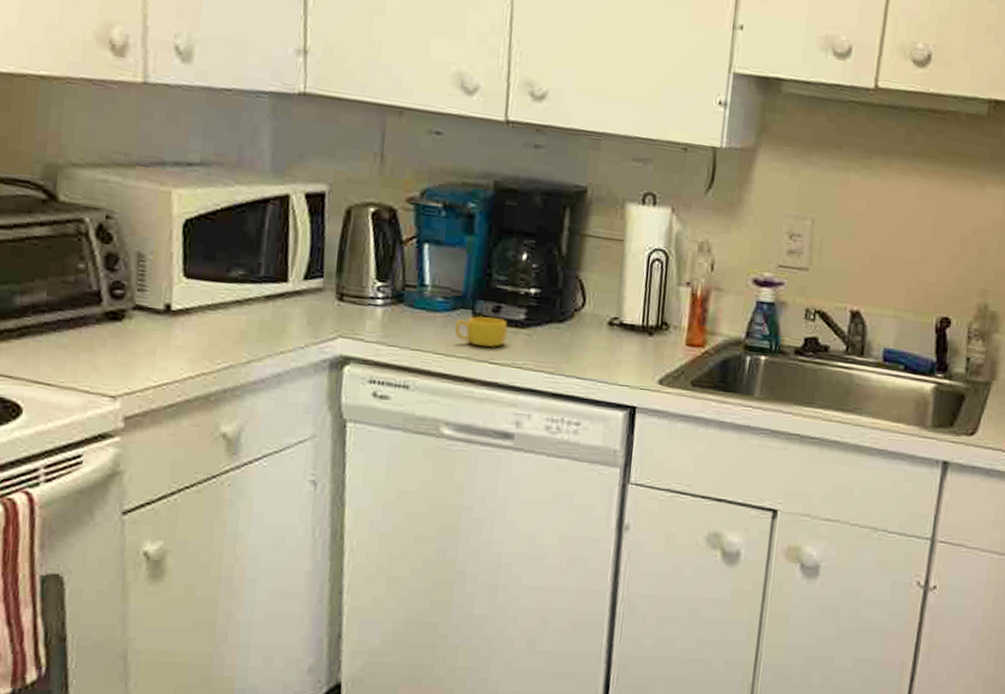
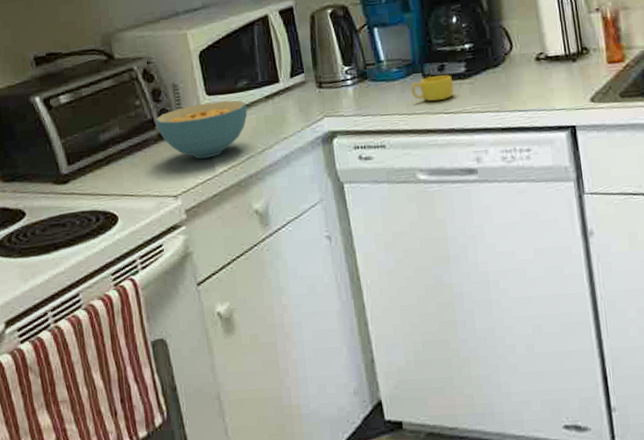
cereal bowl: none [102,285,238,357] -> present [154,100,248,159]

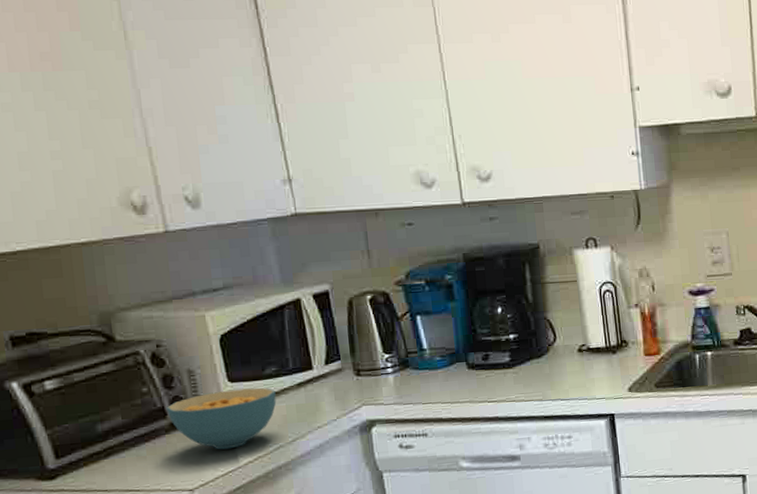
cup: present [410,74,454,102] -> none [454,363,498,390]

